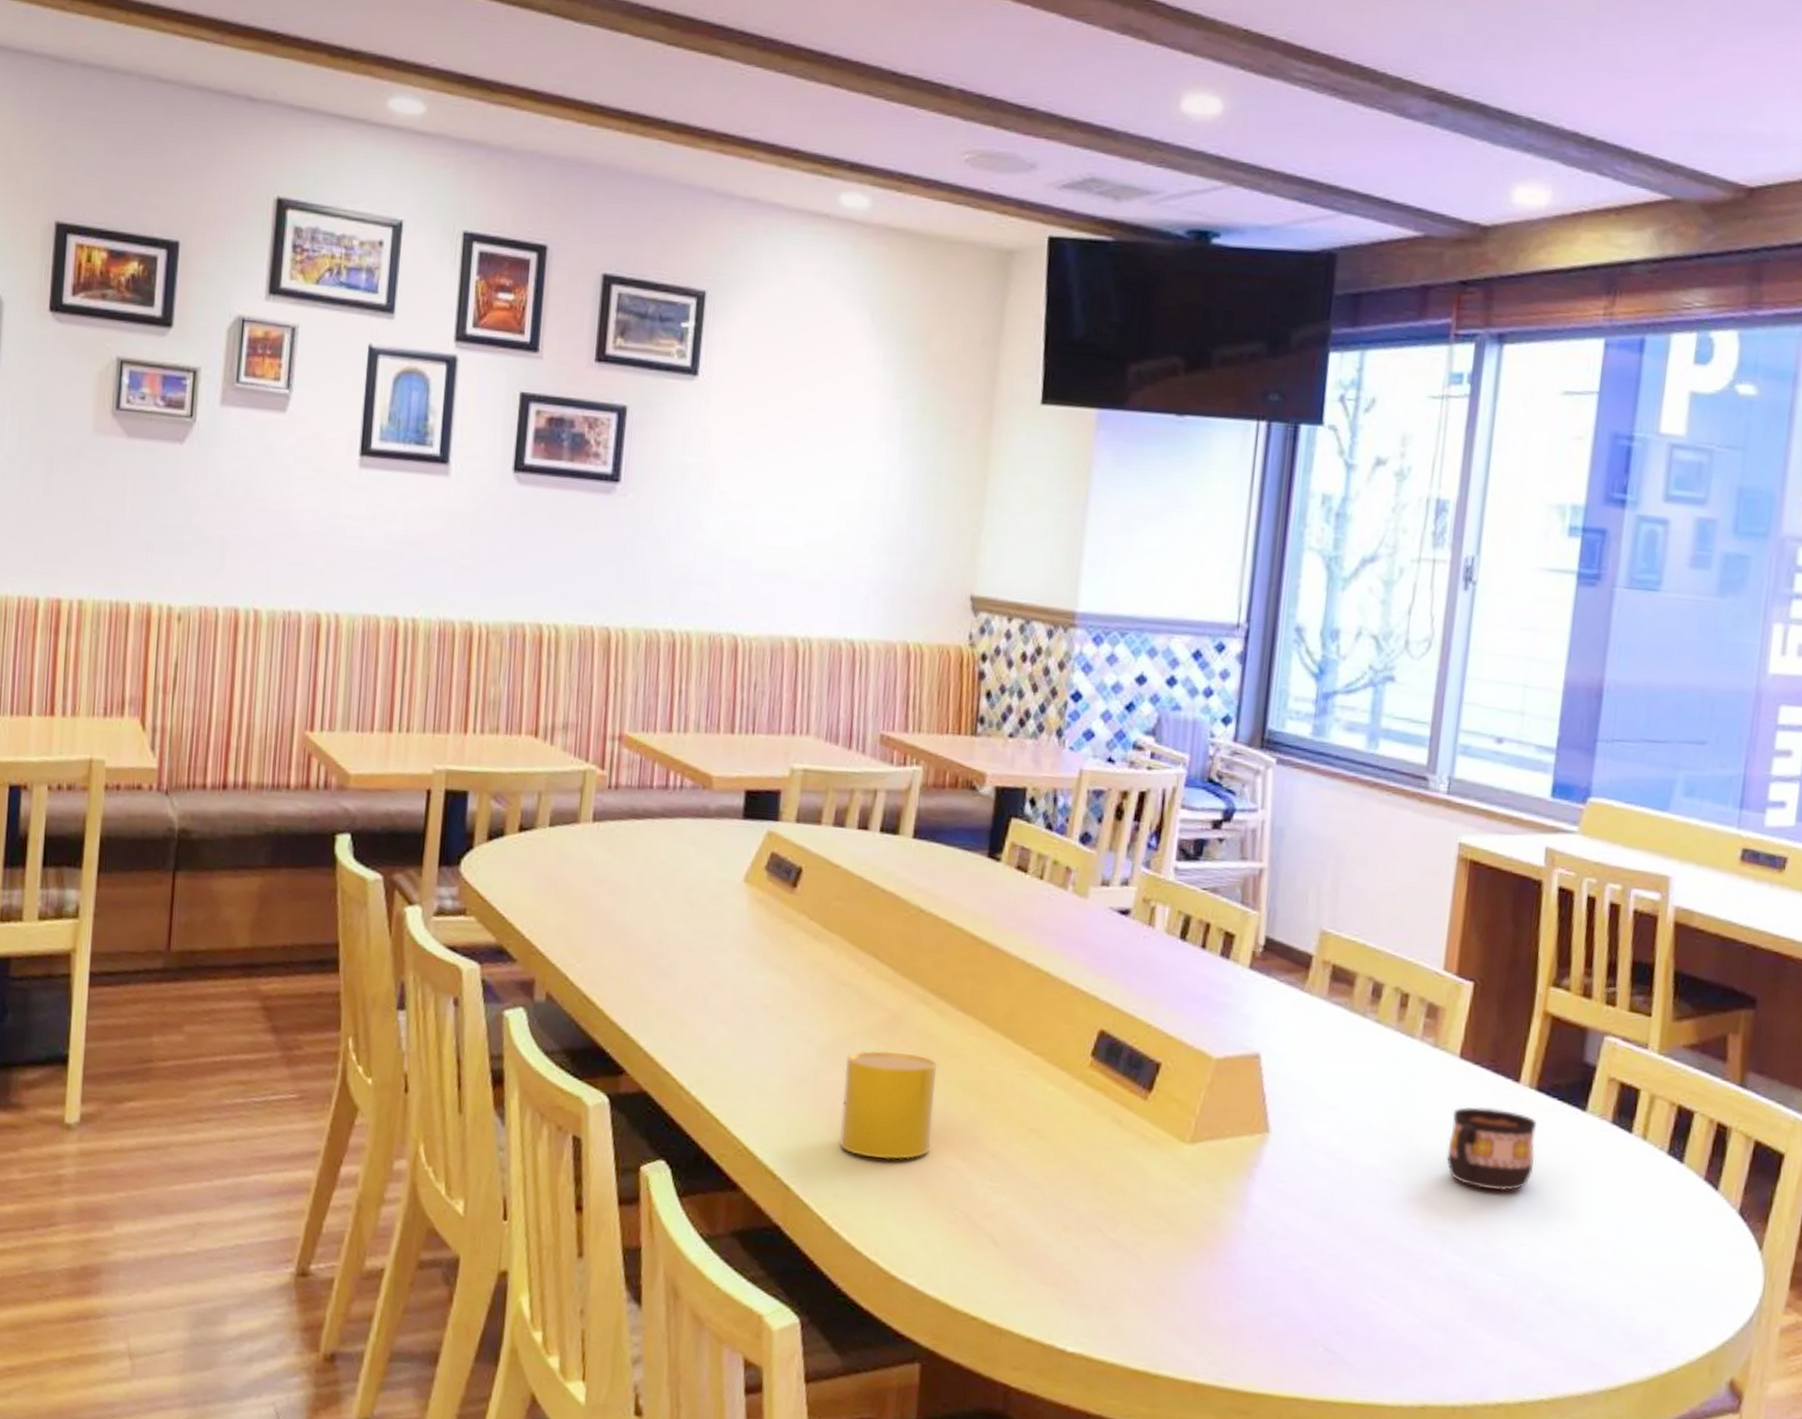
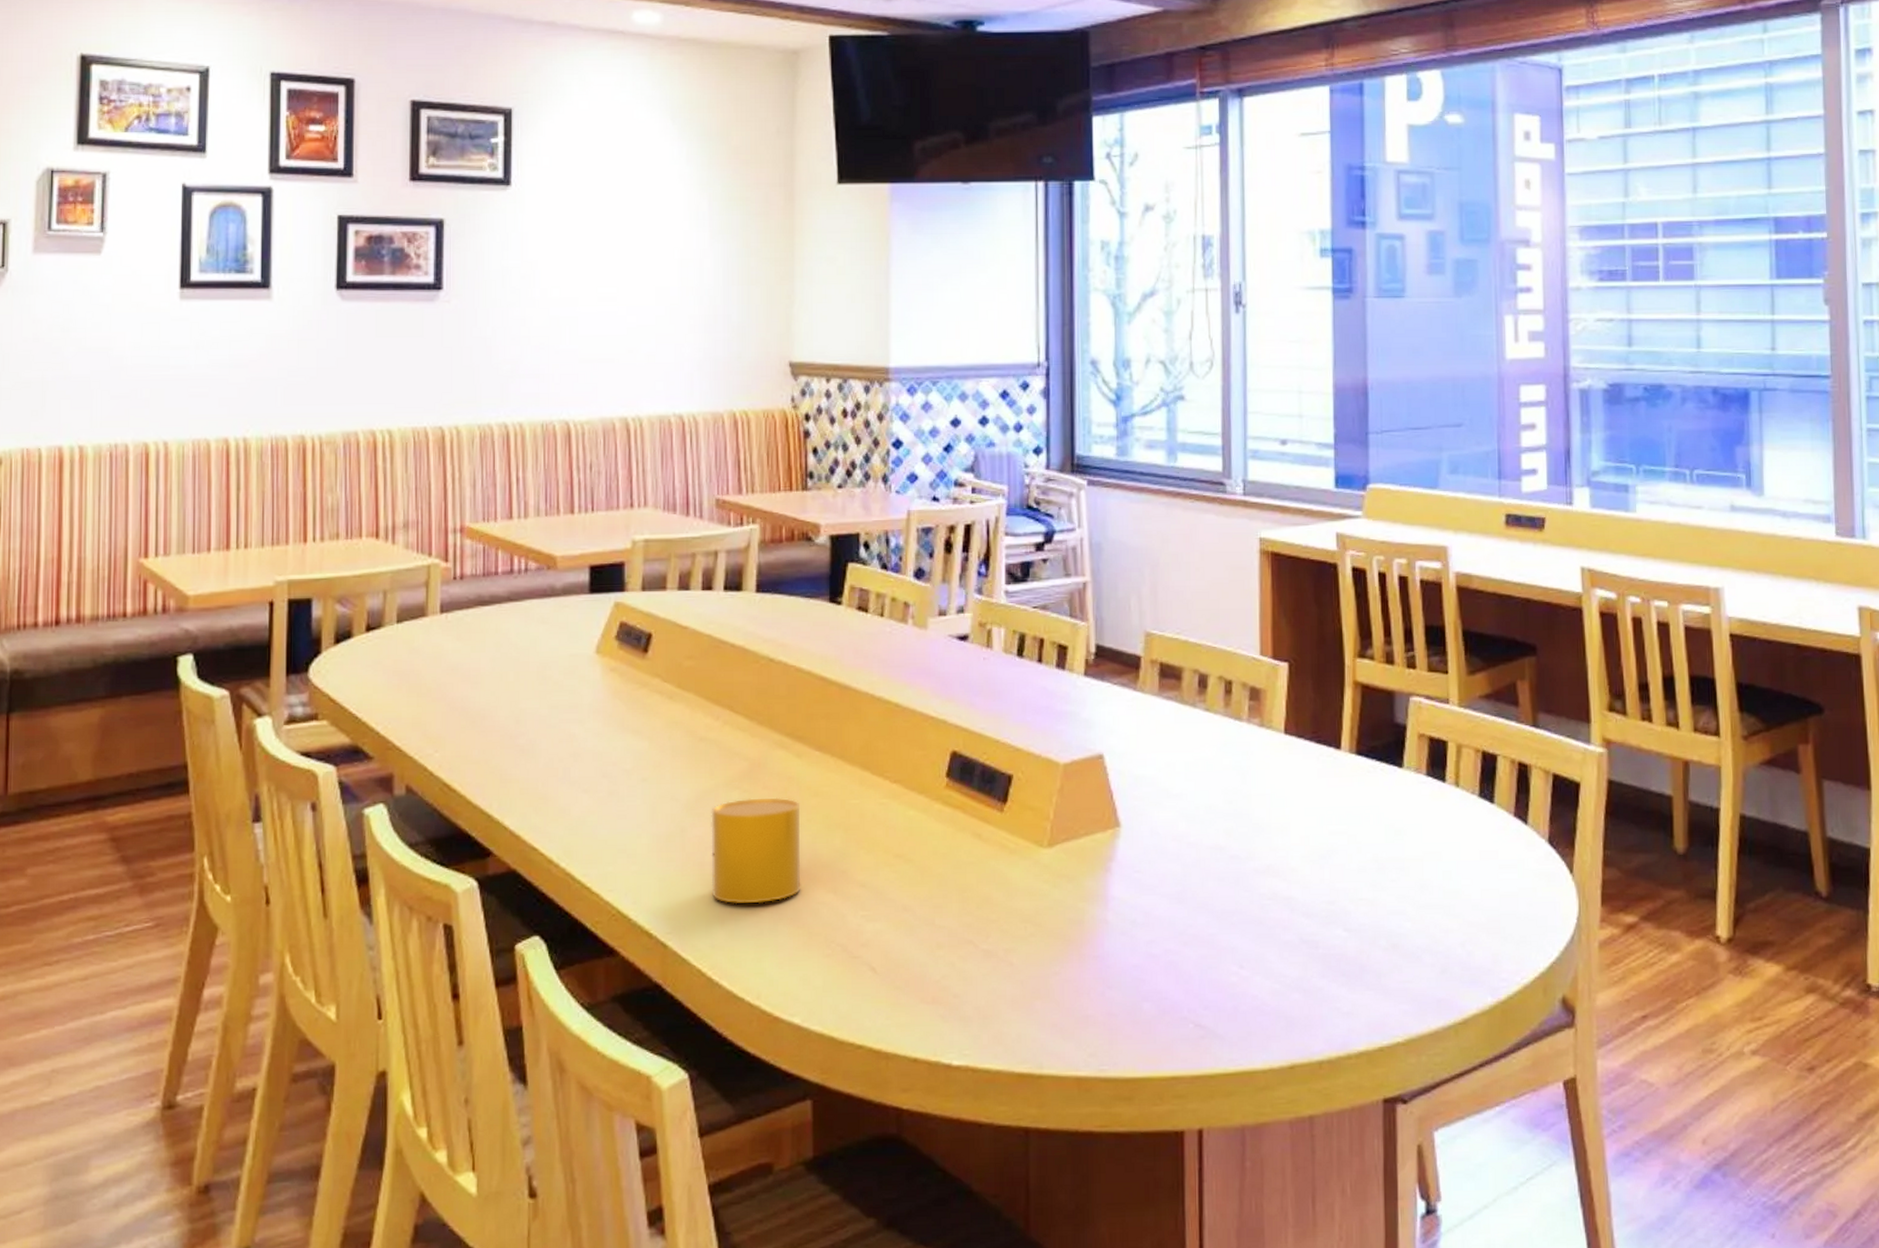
cup: present [1446,1106,1536,1191] -> none [1284,776,1364,852]

